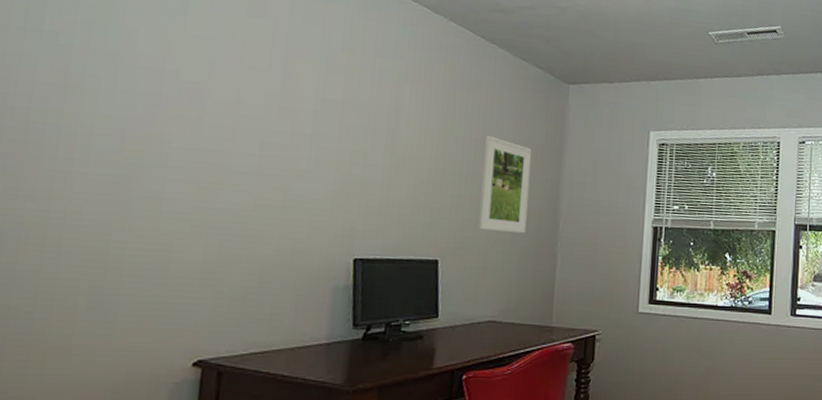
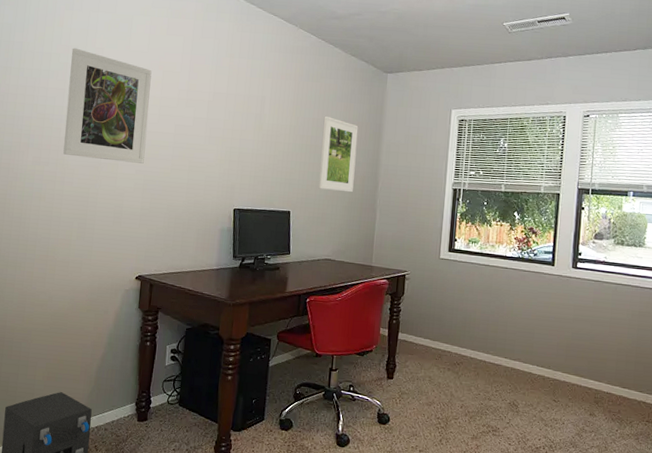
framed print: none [62,24,222,197] -> present [63,48,152,164]

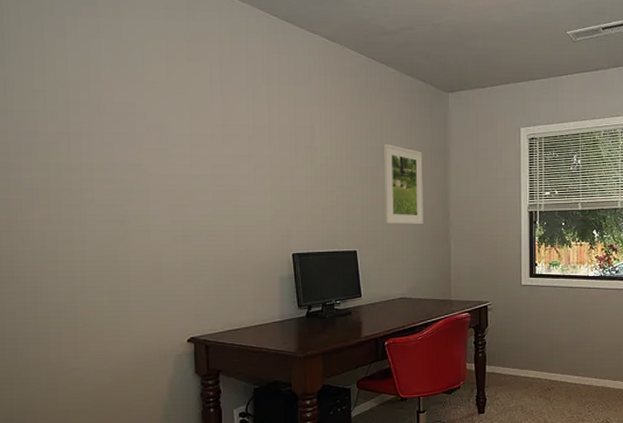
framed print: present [63,48,152,164] -> none [71,82,180,212]

